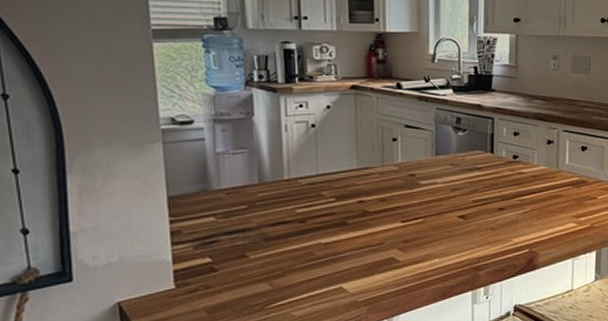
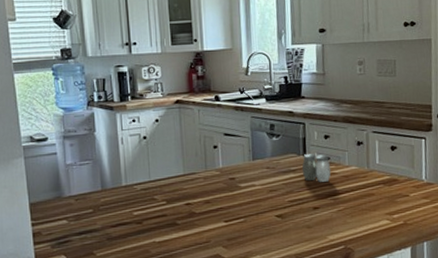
salt and pepper shaker: none [488,151,519,182] -> present [301,154,331,182]

